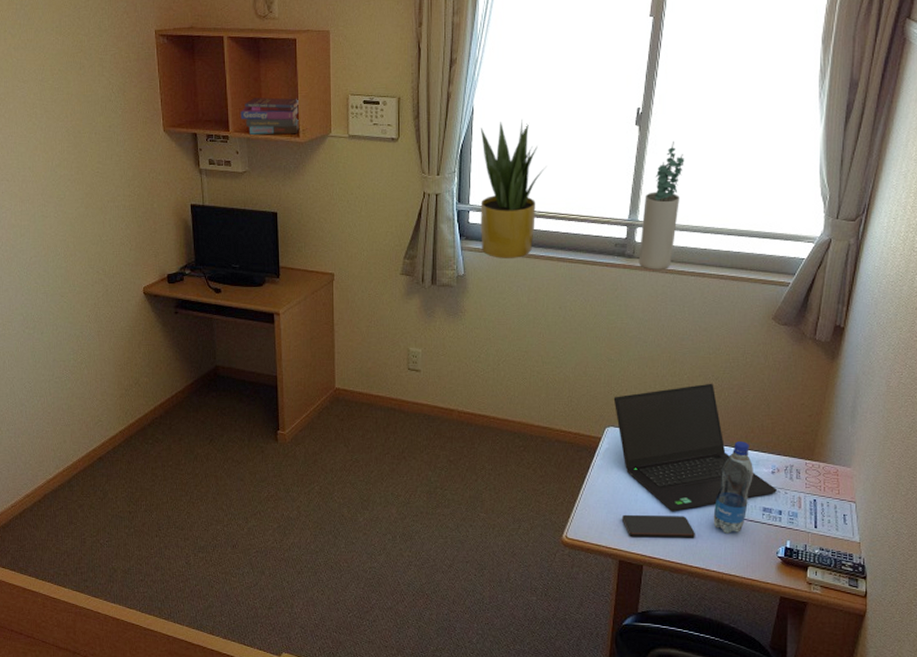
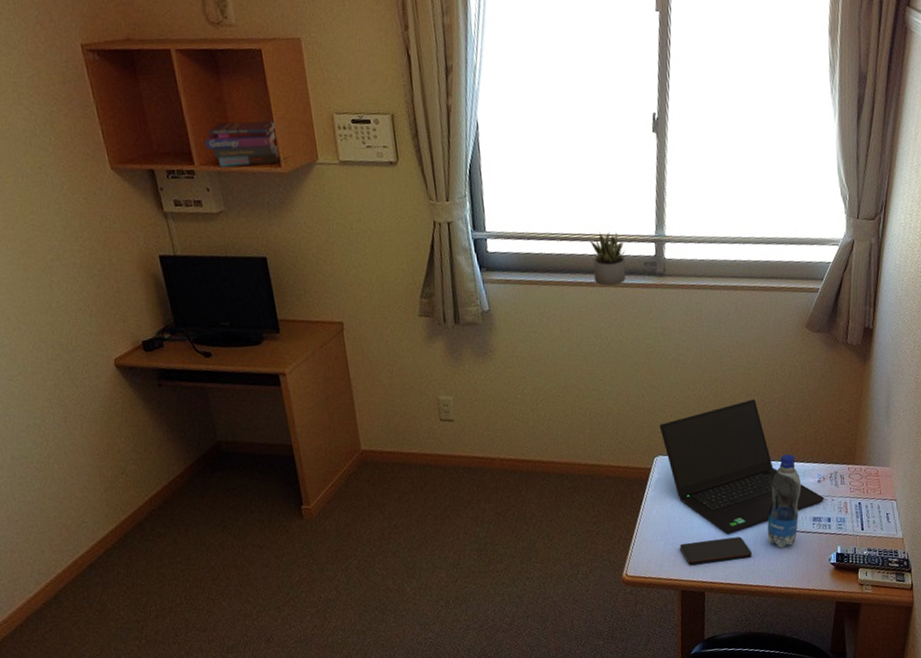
planter: present [480,119,547,259] -> none [487,131,565,289]
succulent plant: none [564,212,599,262] -> present [590,231,627,286]
vase: present [638,141,685,271] -> none [669,147,706,288]

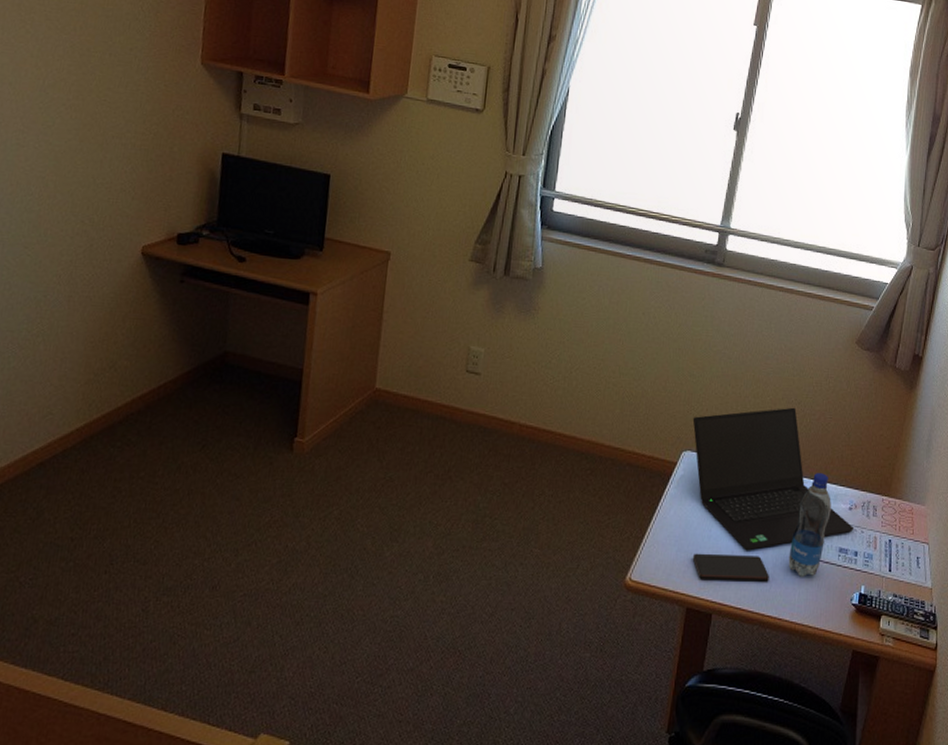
books: present [204,120,280,167] -> none [300,43,374,90]
succulent plant: present [590,231,627,286] -> none [652,212,690,266]

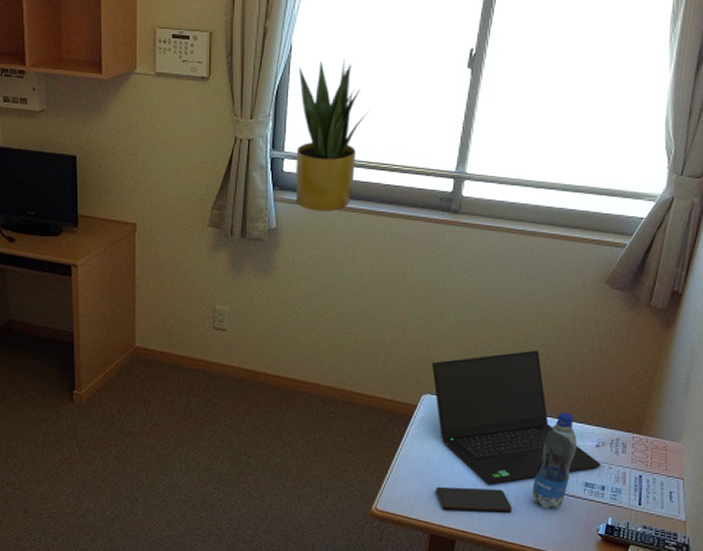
planter: none [563,107,641,255] -> present [295,58,369,211]

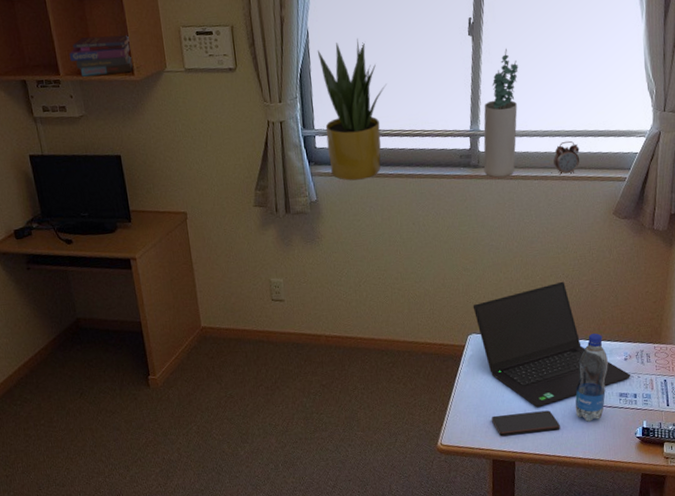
books: none [38,29,103,71] -> present [69,35,133,77]
vase: none [464,86,519,228] -> present [483,48,519,179]
alarm clock: none [545,195,577,234] -> present [553,140,580,176]

